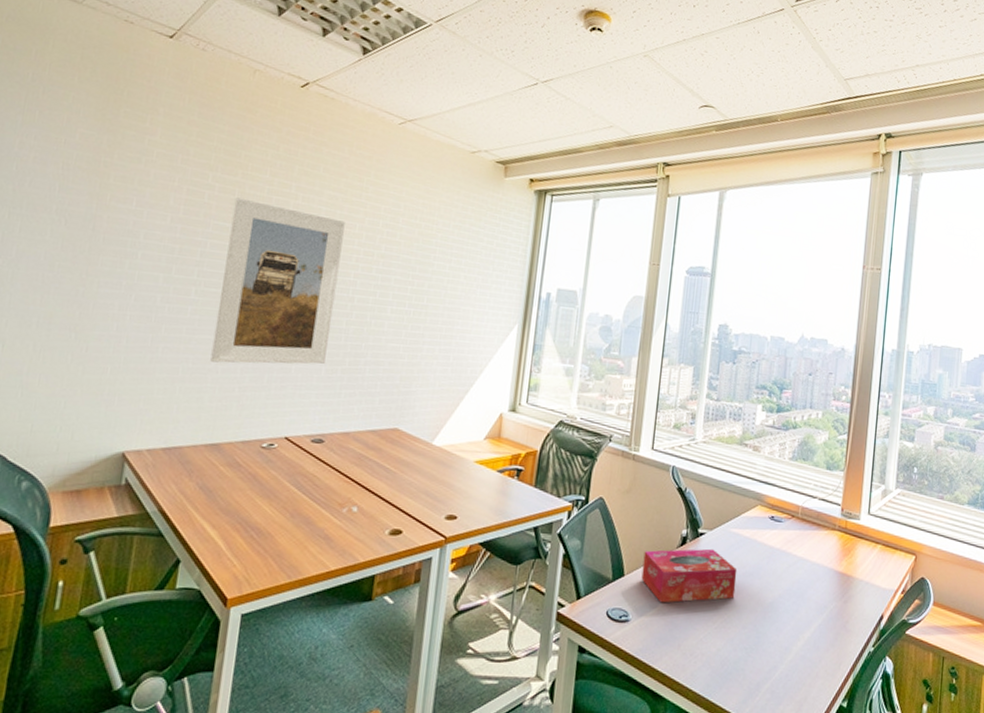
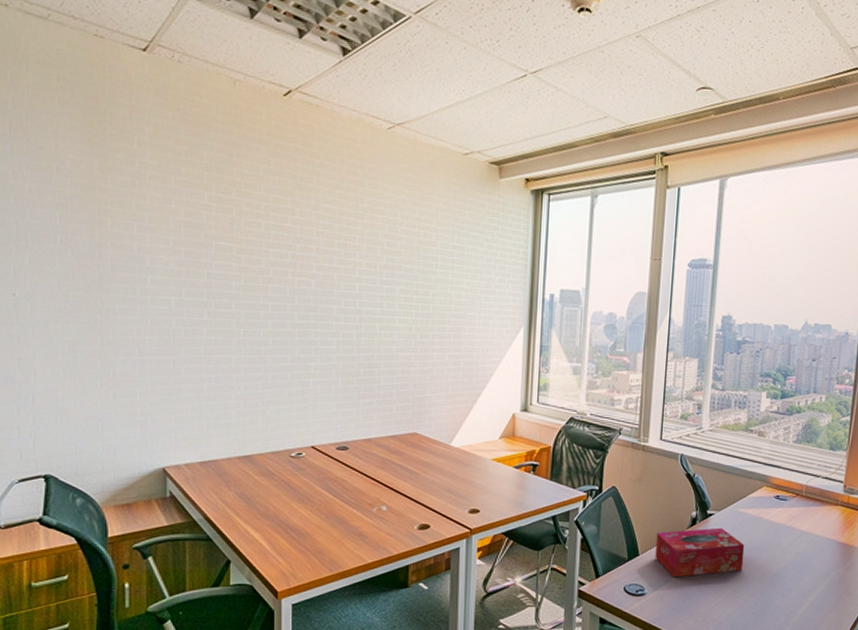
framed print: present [210,197,345,365] -> none [232,216,344,380]

